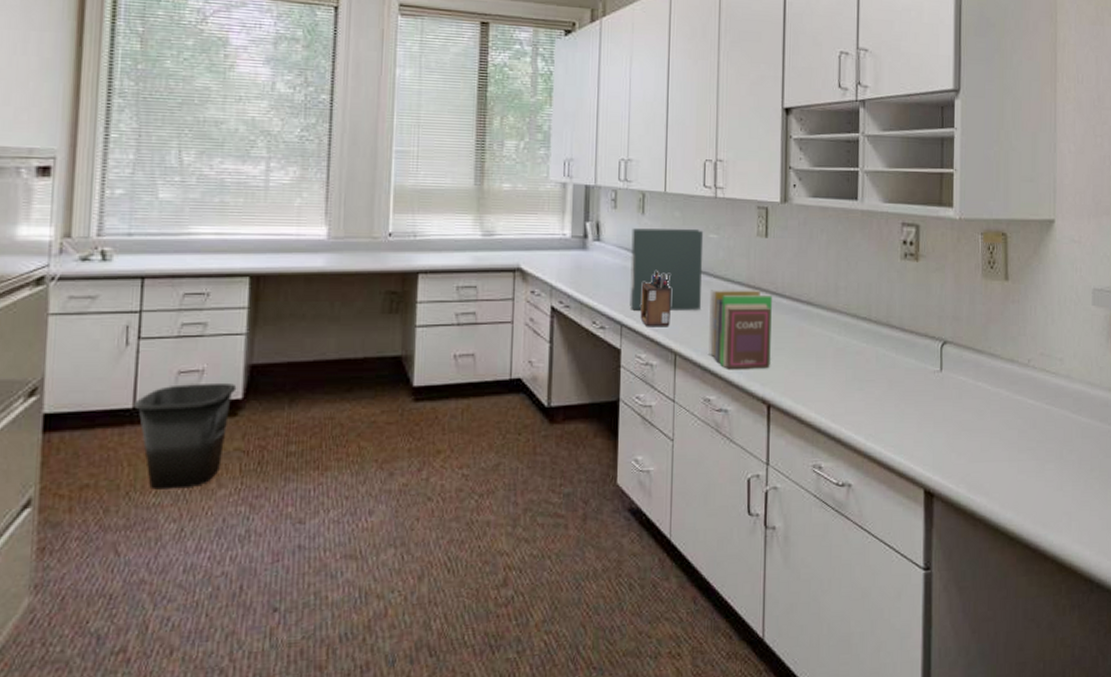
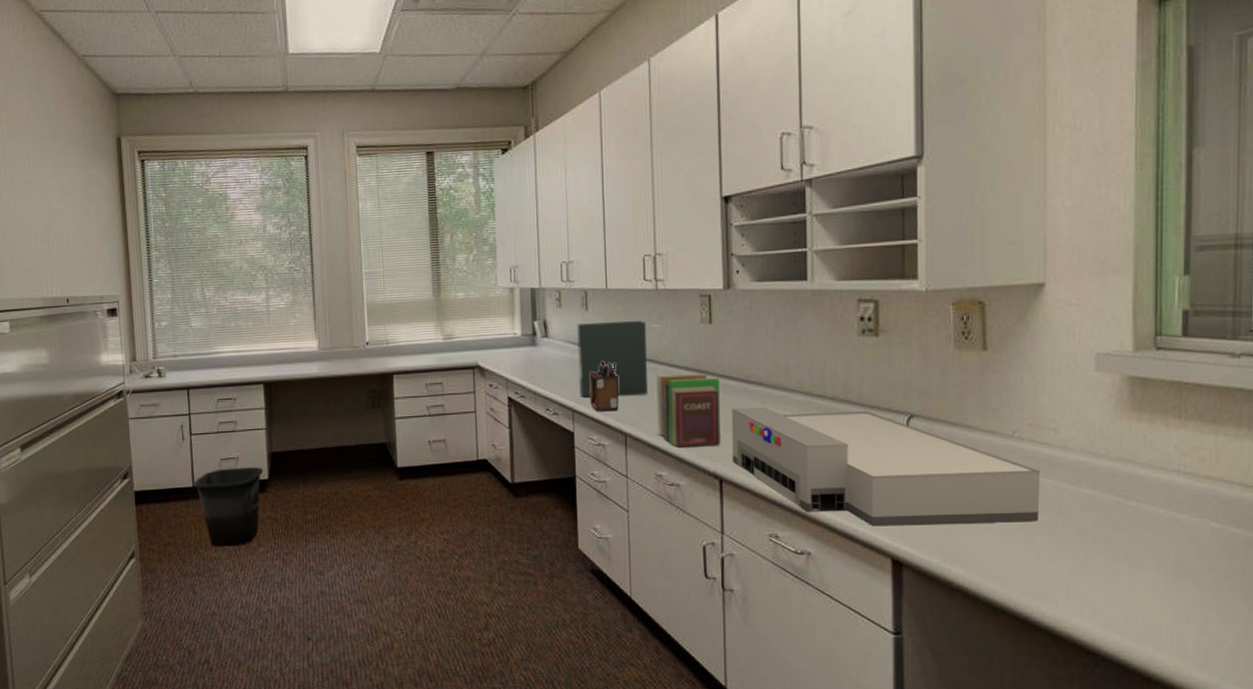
architectural model: none [780,329,1049,456] -> present [731,407,1040,527]

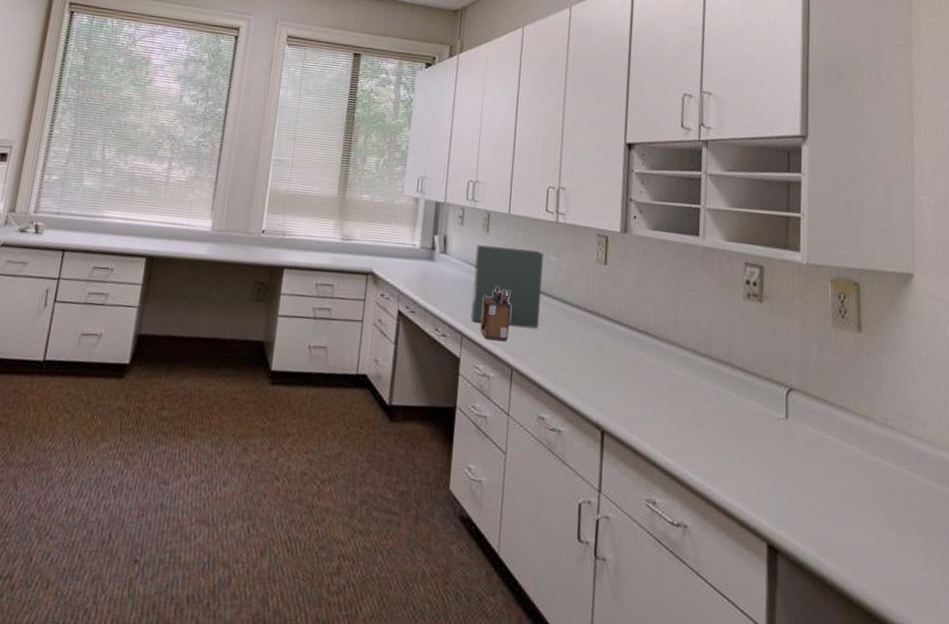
waste bin: present [193,466,264,547] -> none [44,344,126,437]
books: present [656,374,721,447] -> none [544,310,609,394]
architectural model: present [731,407,1040,527] -> none [615,356,911,521]

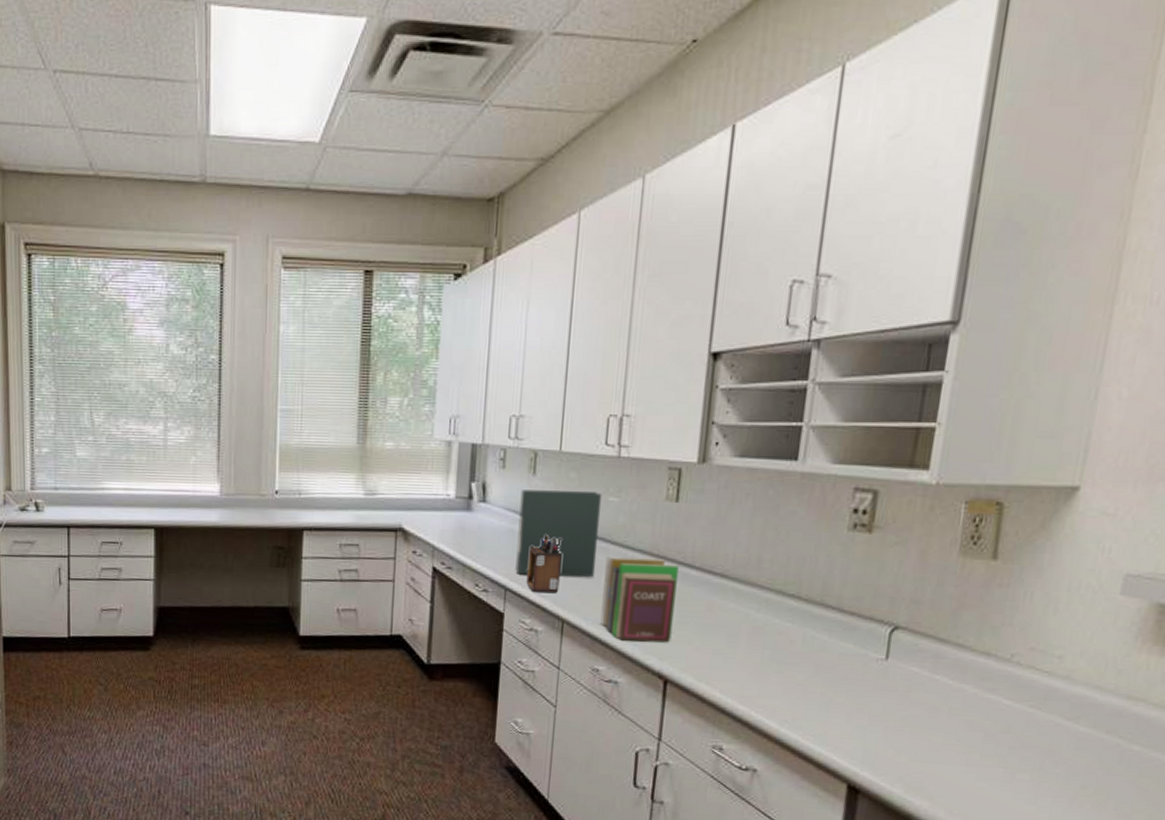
books: none [544,310,609,394] -> present [600,557,679,643]

